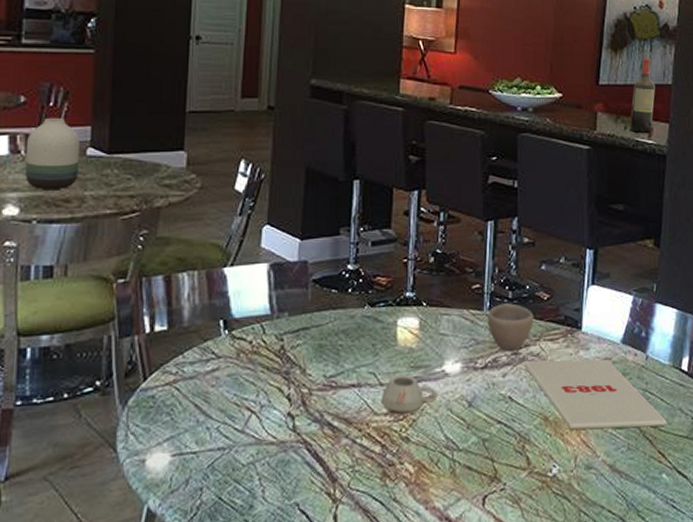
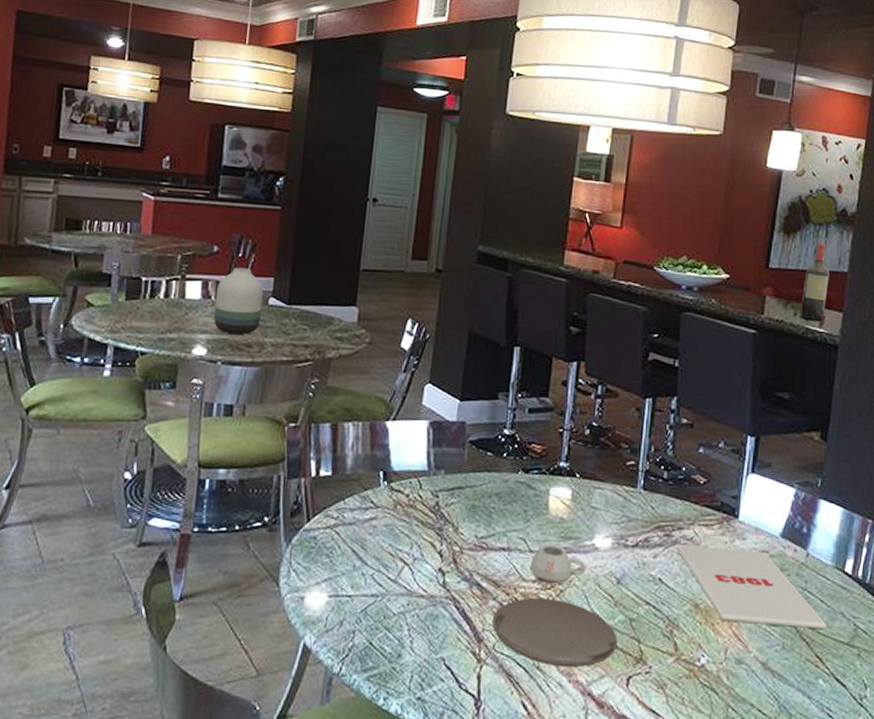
plate: none [346,429,472,496] -> present [493,597,618,668]
cup: present [487,303,534,352] -> none [640,483,689,533]

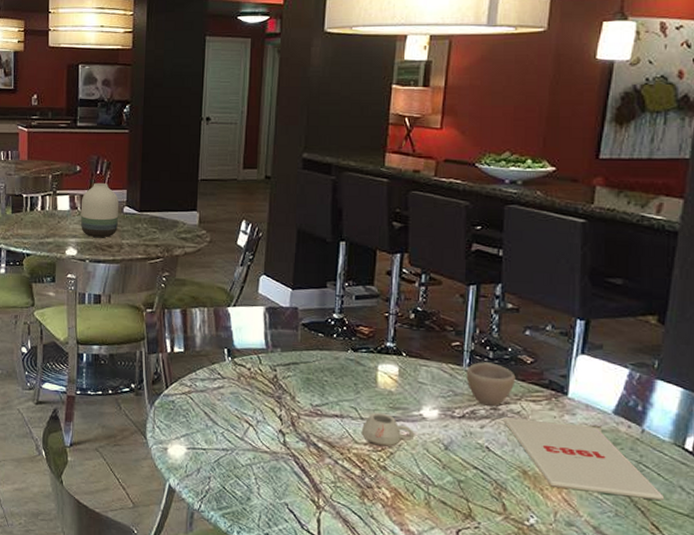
plate: present [493,597,618,668] -> none [329,458,447,519]
cup: none [640,483,689,533] -> present [466,362,516,407]
wine bottle: present [800,242,829,322] -> none [634,130,668,209]

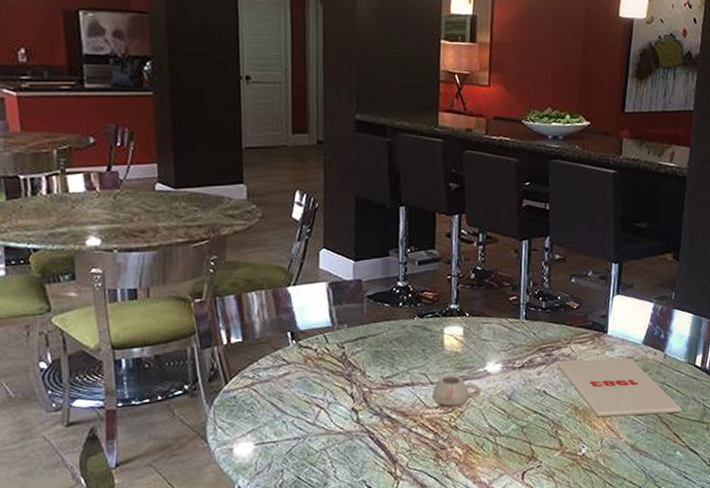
vase: present [80,182,119,237] -> none [99,156,150,222]
cup: present [466,362,516,407] -> none [523,312,565,354]

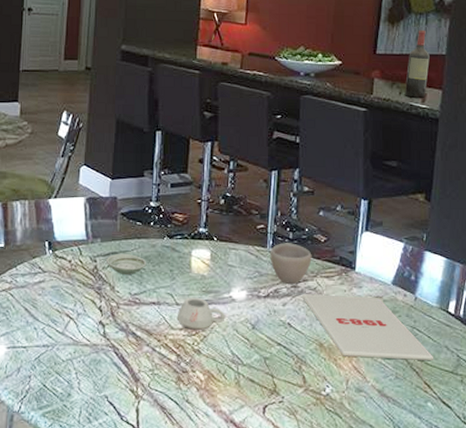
saucer: none [355,337,398,359] -> present [106,254,147,274]
cup: none [523,312,565,354] -> present [270,243,312,285]
wine bottle: none [653,84,678,158] -> present [404,29,430,99]

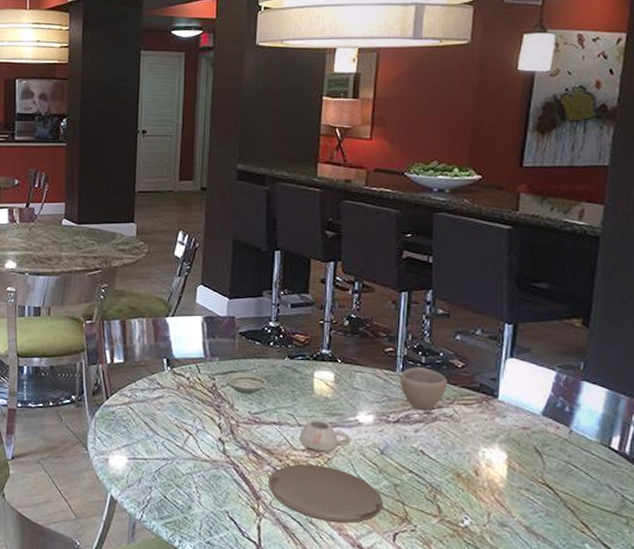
plate: none [147,342,254,400] -> present [269,464,383,524]
magazine: present [302,294,434,362] -> none [437,421,593,500]
wine bottle: present [404,29,430,99] -> none [557,138,588,215]

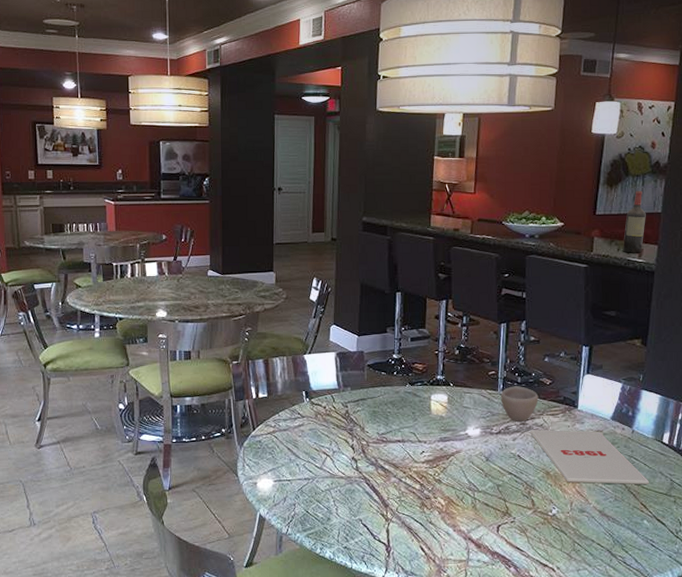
saucer: present [225,373,267,394] -> none [356,400,392,417]
plate: present [269,464,383,524] -> none [395,473,489,521]
cup: present [299,418,351,453] -> none [419,435,462,463]
magazine: none [437,421,593,500] -> present [530,430,650,485]
wine bottle: none [557,138,588,215] -> present [622,190,646,254]

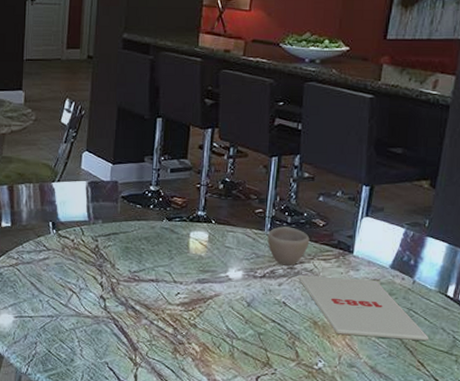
wine bottle: present [622,190,646,254] -> none [414,13,444,85]

